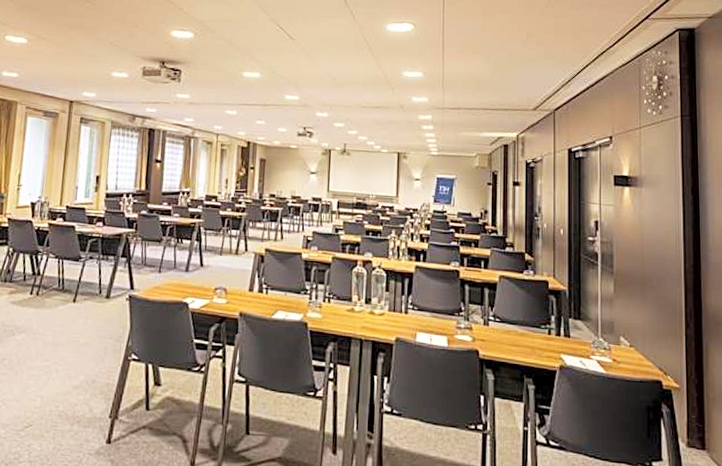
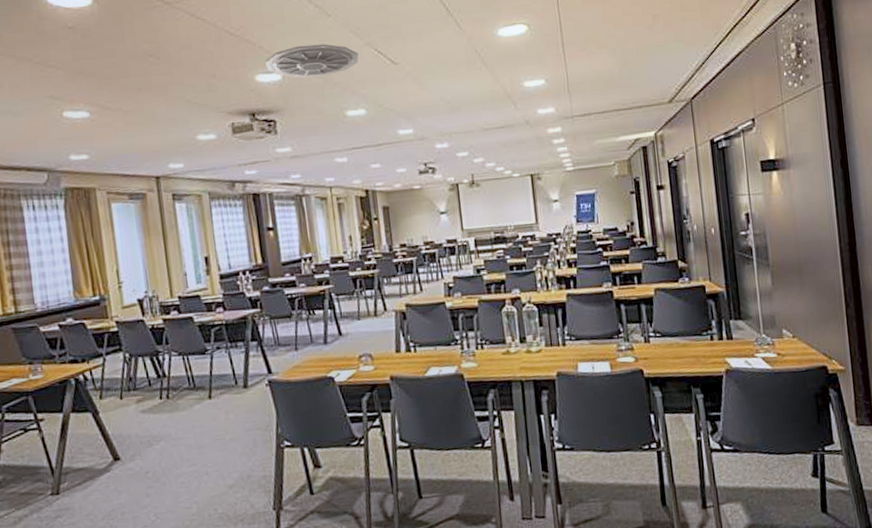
ceiling vent: none [182,12,262,41] -> present [265,43,359,78]

